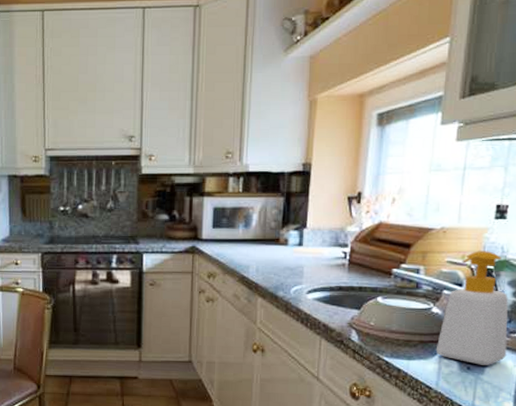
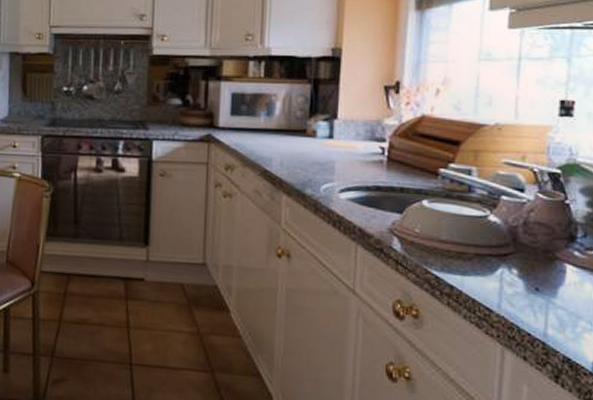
soap bottle: present [435,251,508,365] -> none [495,152,584,287]

